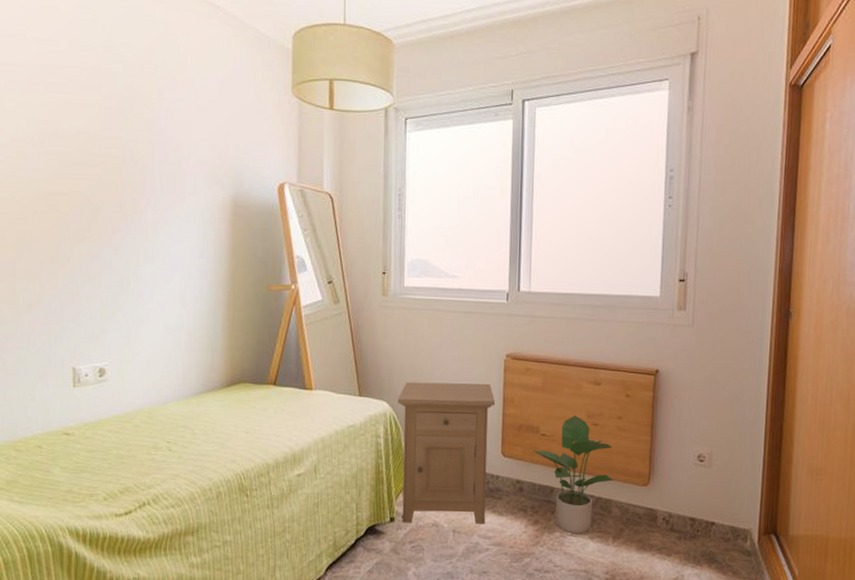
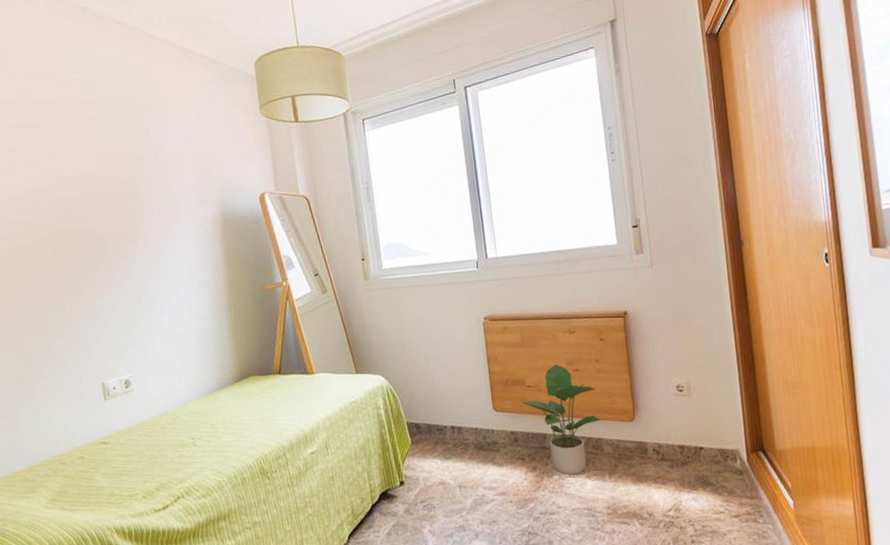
nightstand: present [397,382,496,524] -> none [391,346,488,485]

